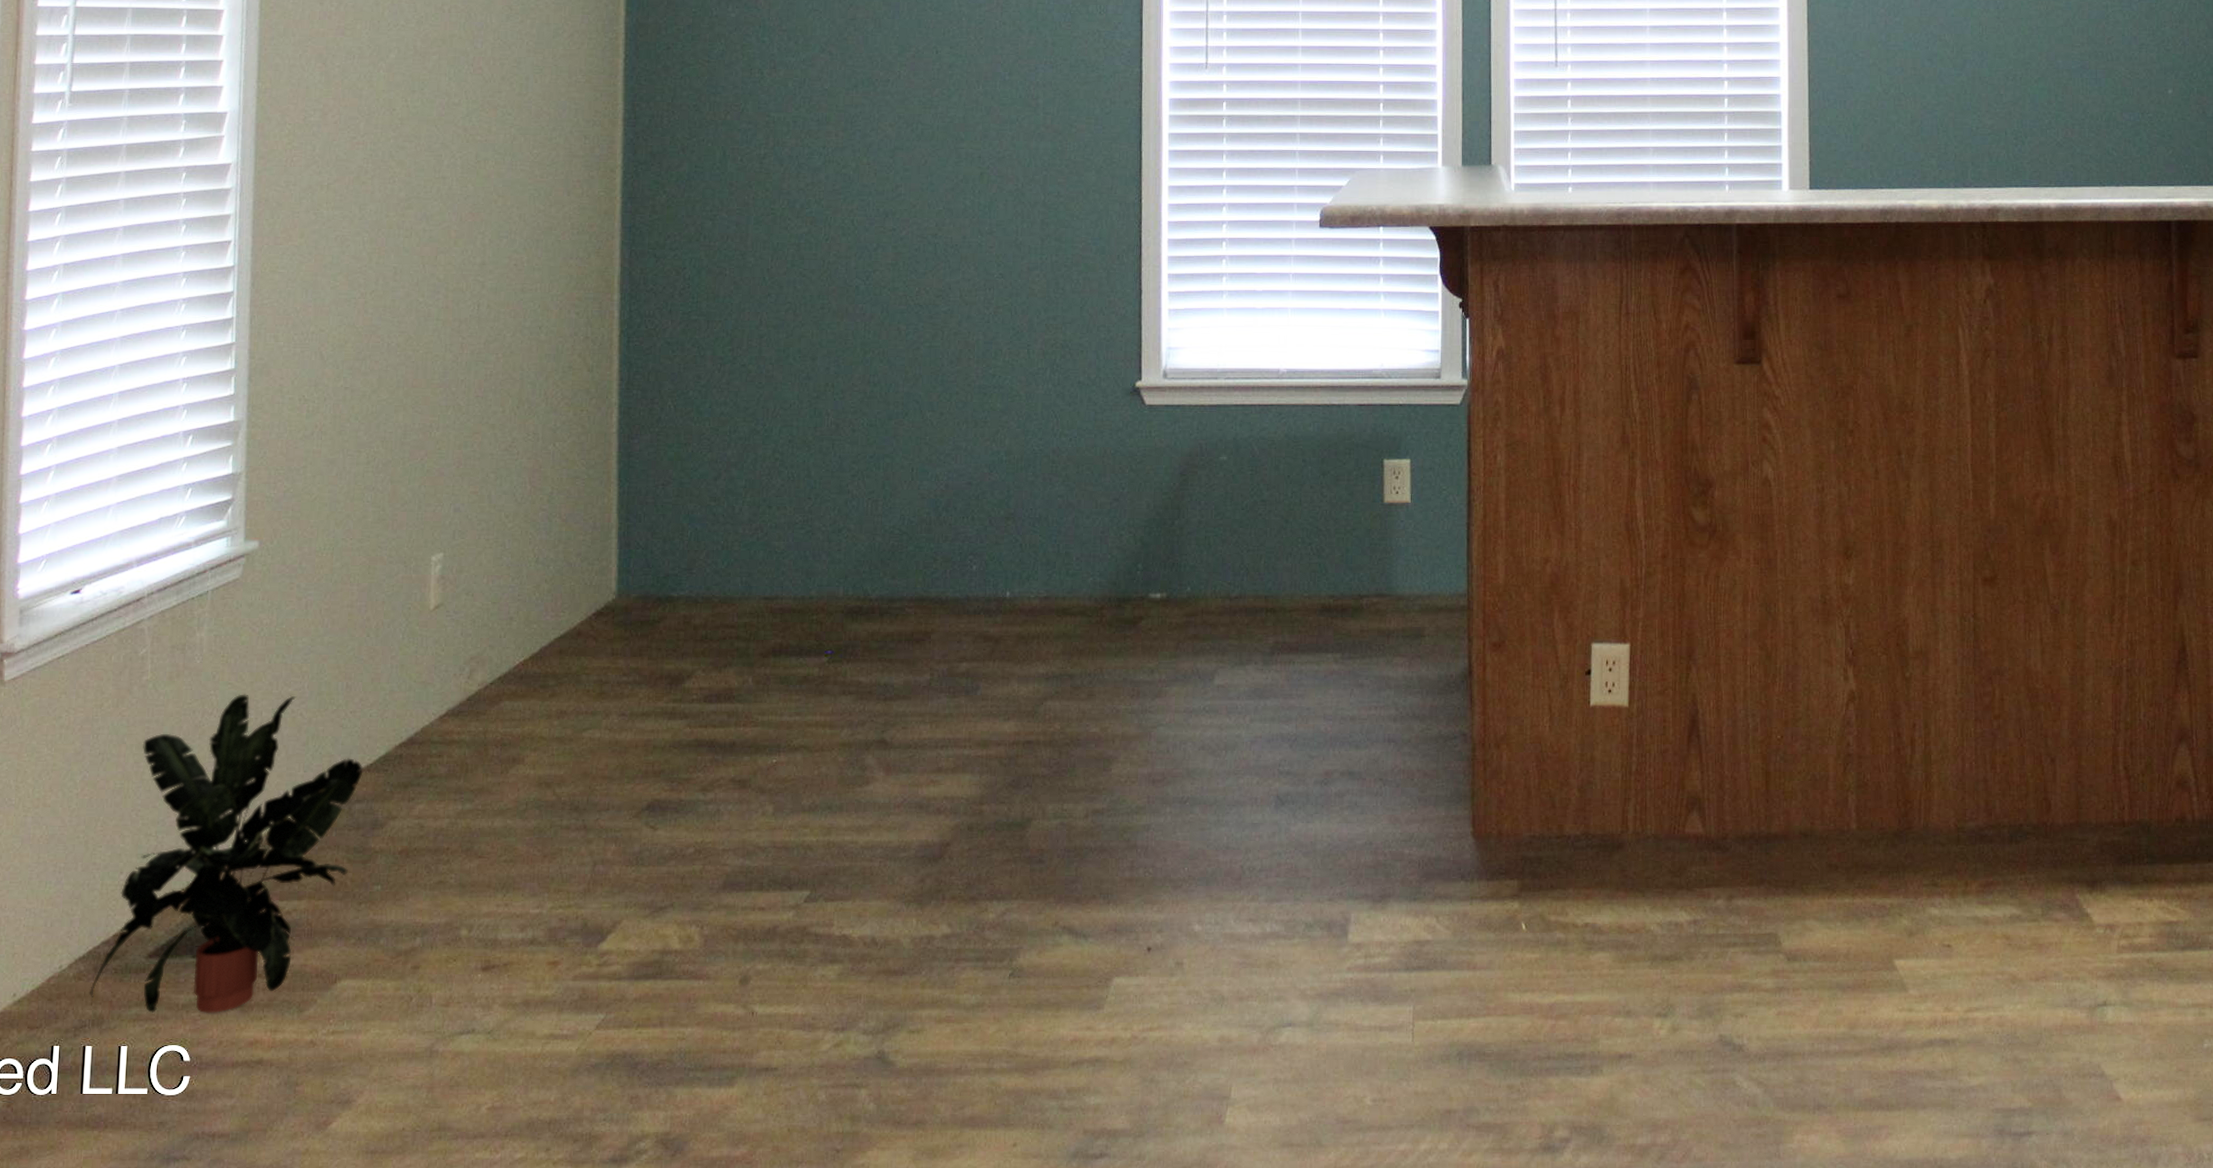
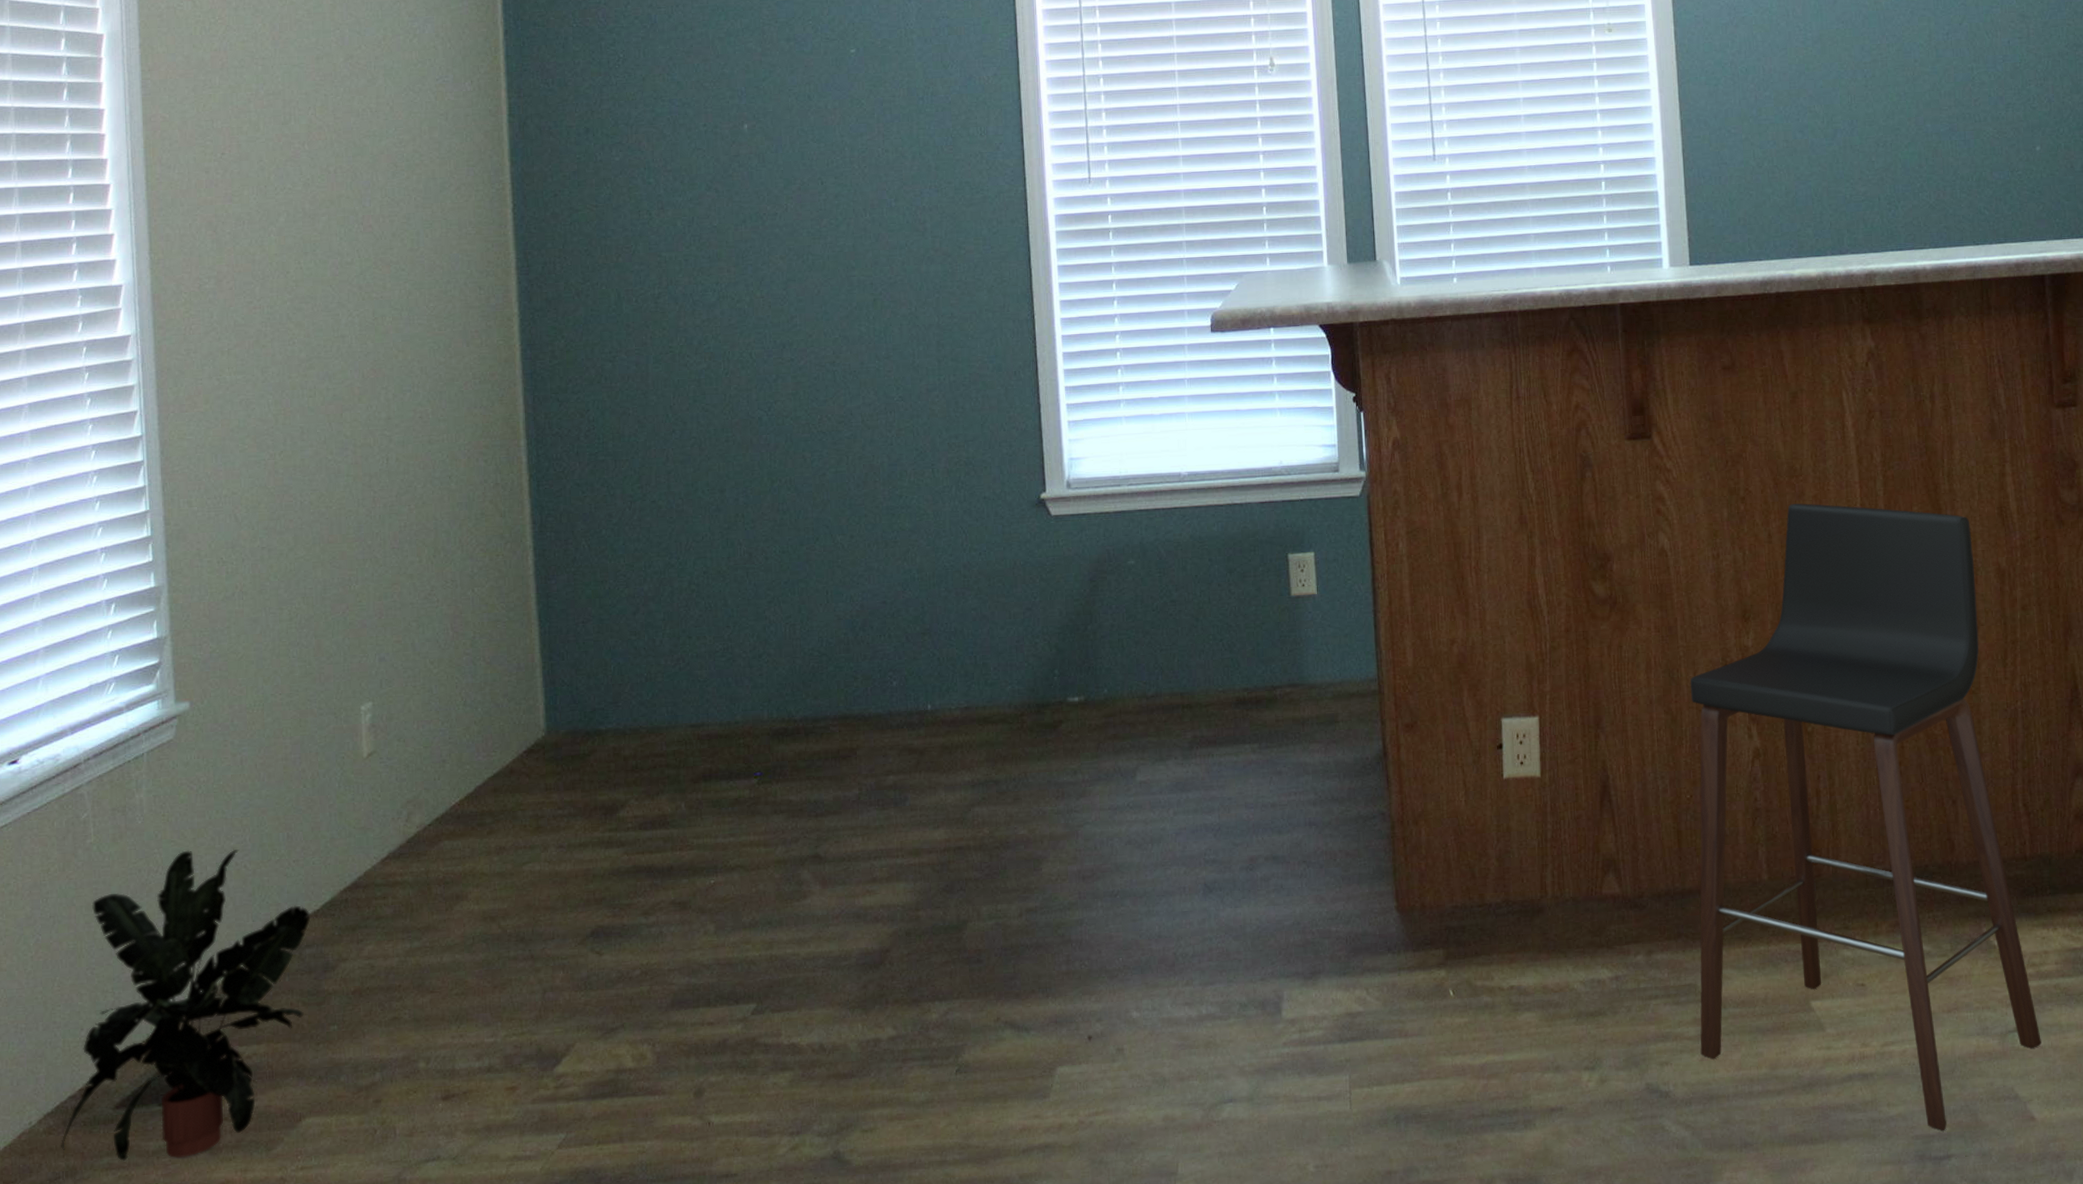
bar stool: none [1777,440,2131,1106] -> present [1690,503,2042,1131]

